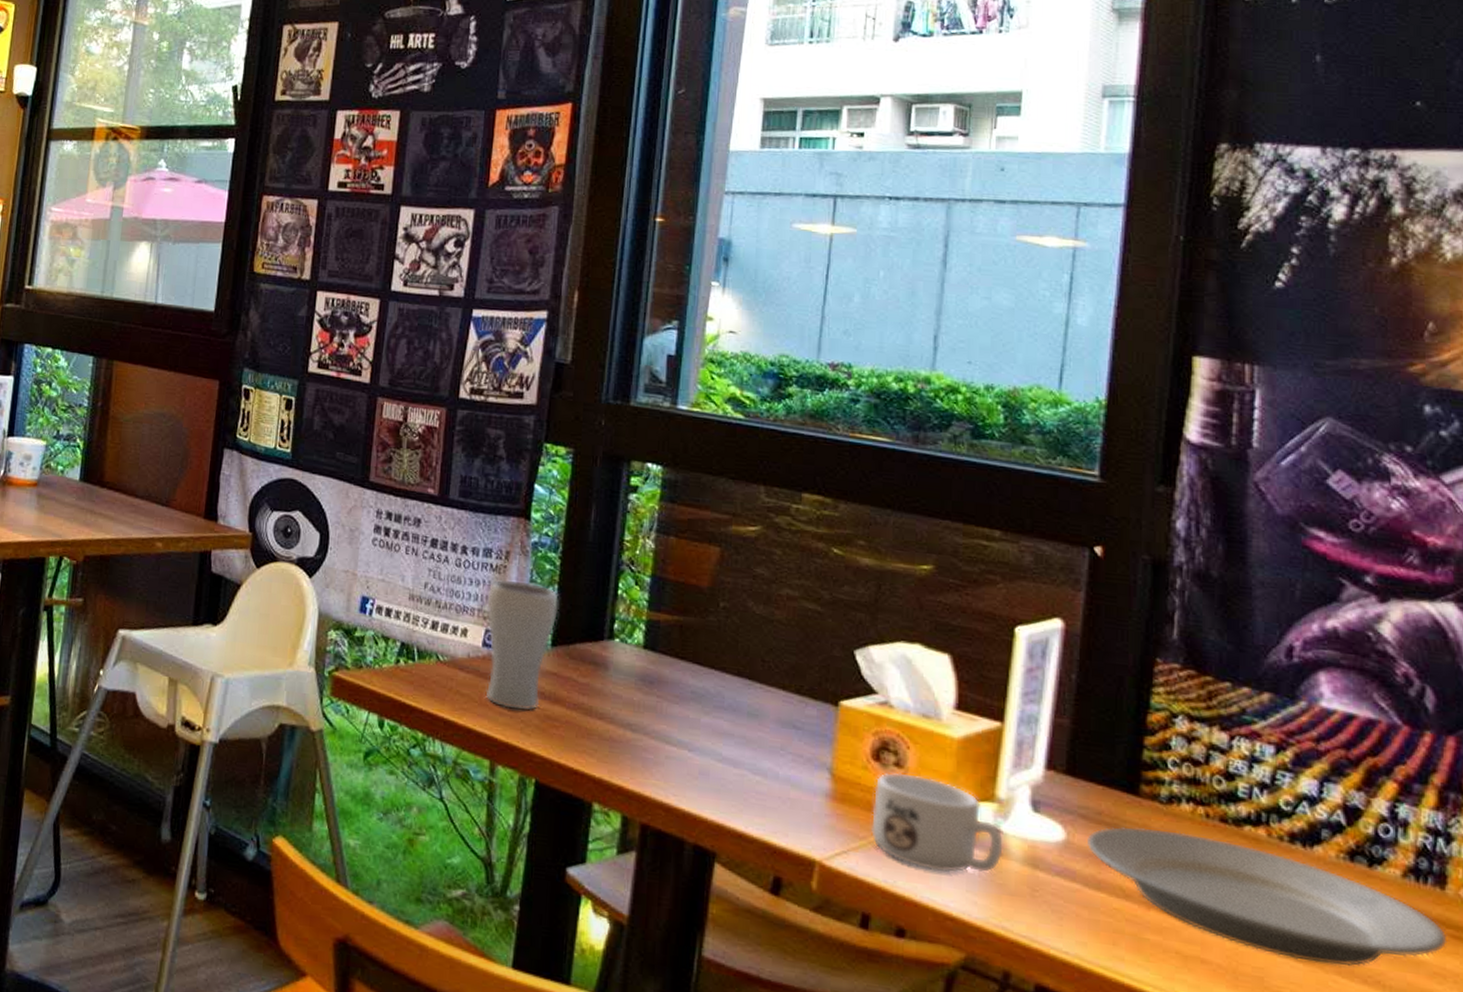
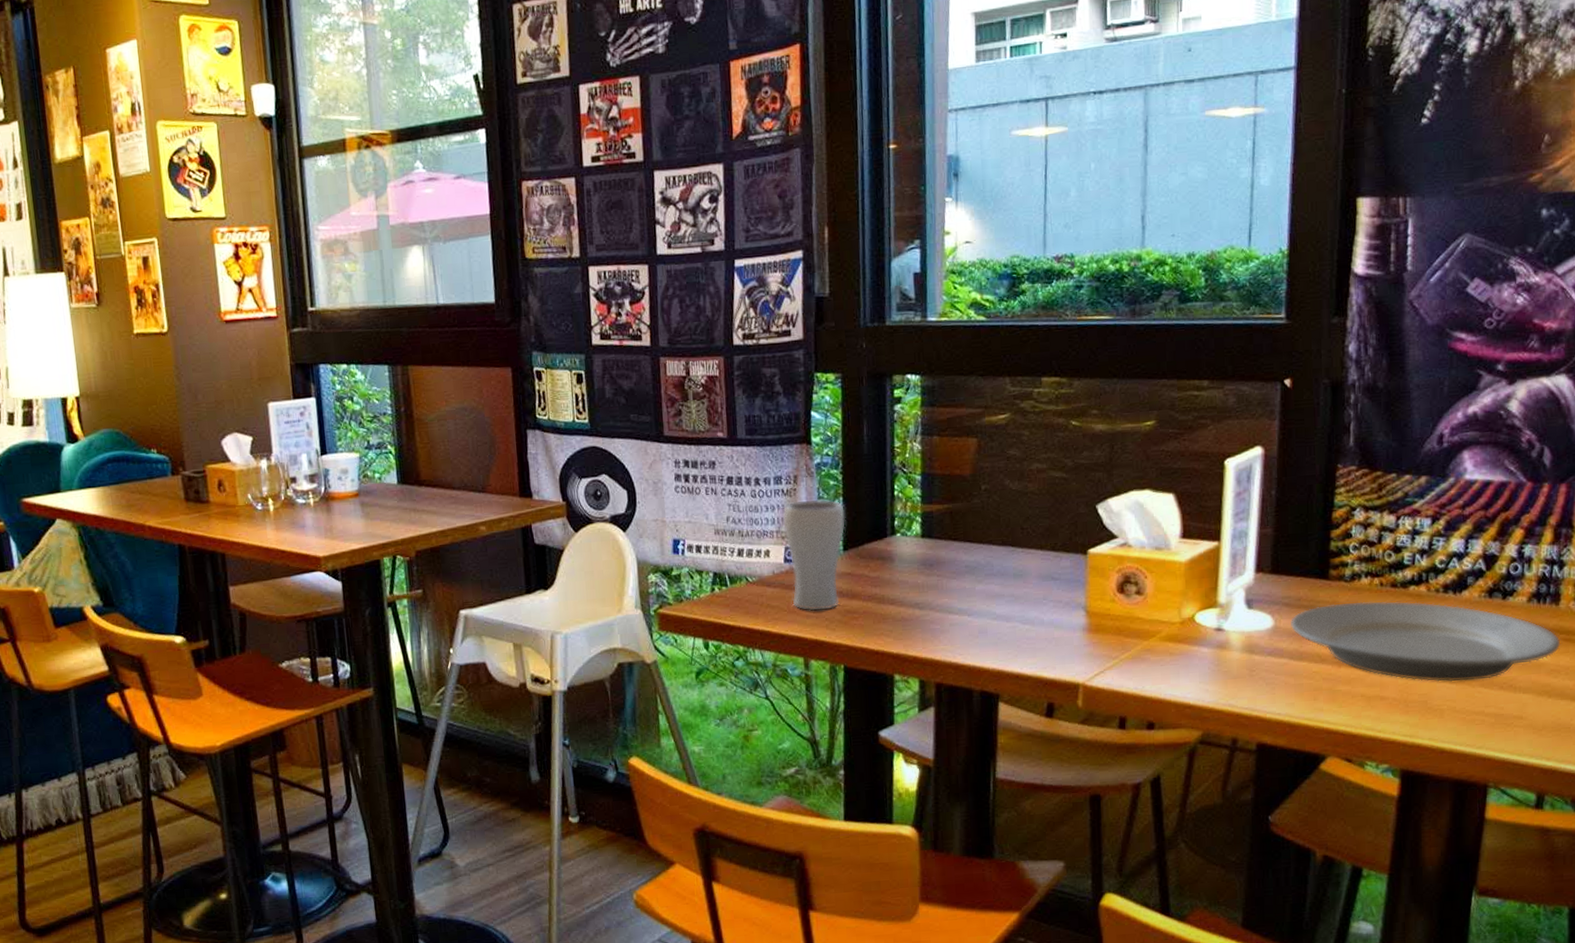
mug: present [871,772,1003,873] -> none [1121,598,1226,673]

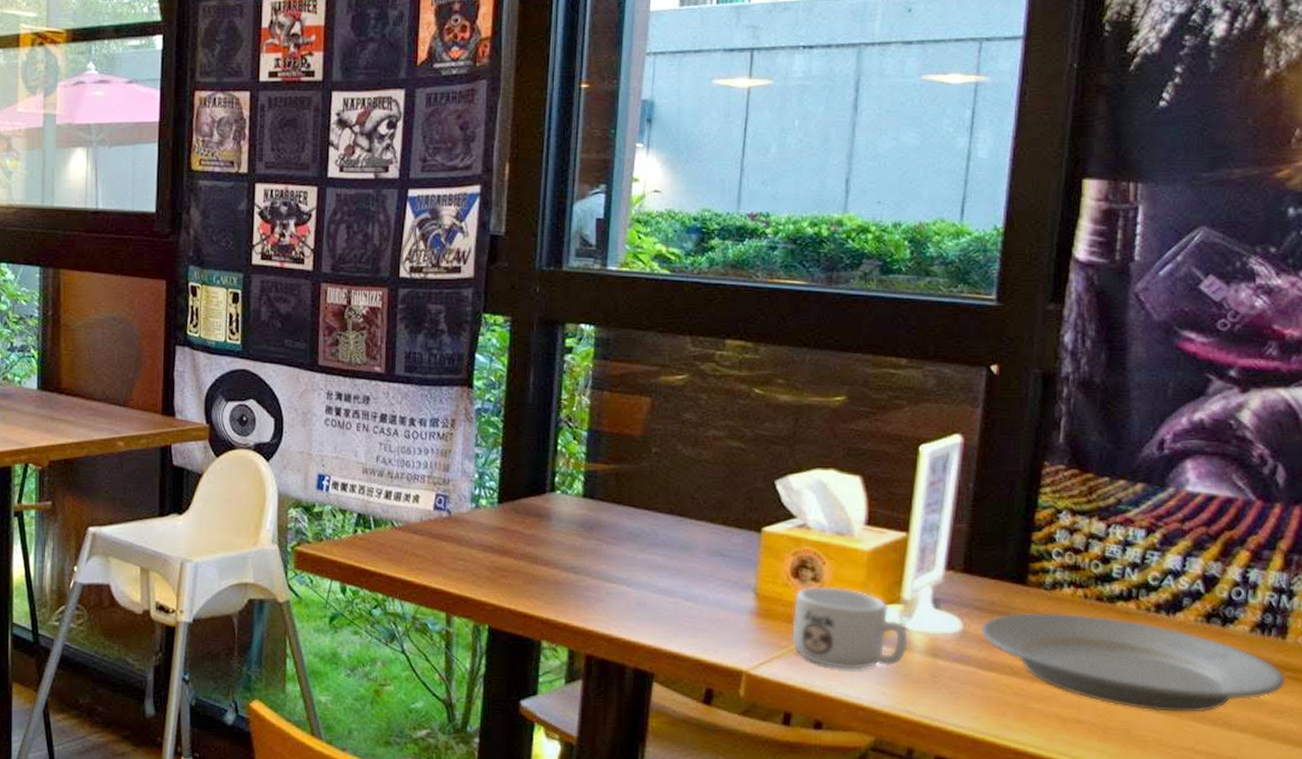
drinking glass: present [782,499,846,611] -> none [436,446,504,564]
mug: none [1121,598,1226,673] -> present [792,586,908,670]

